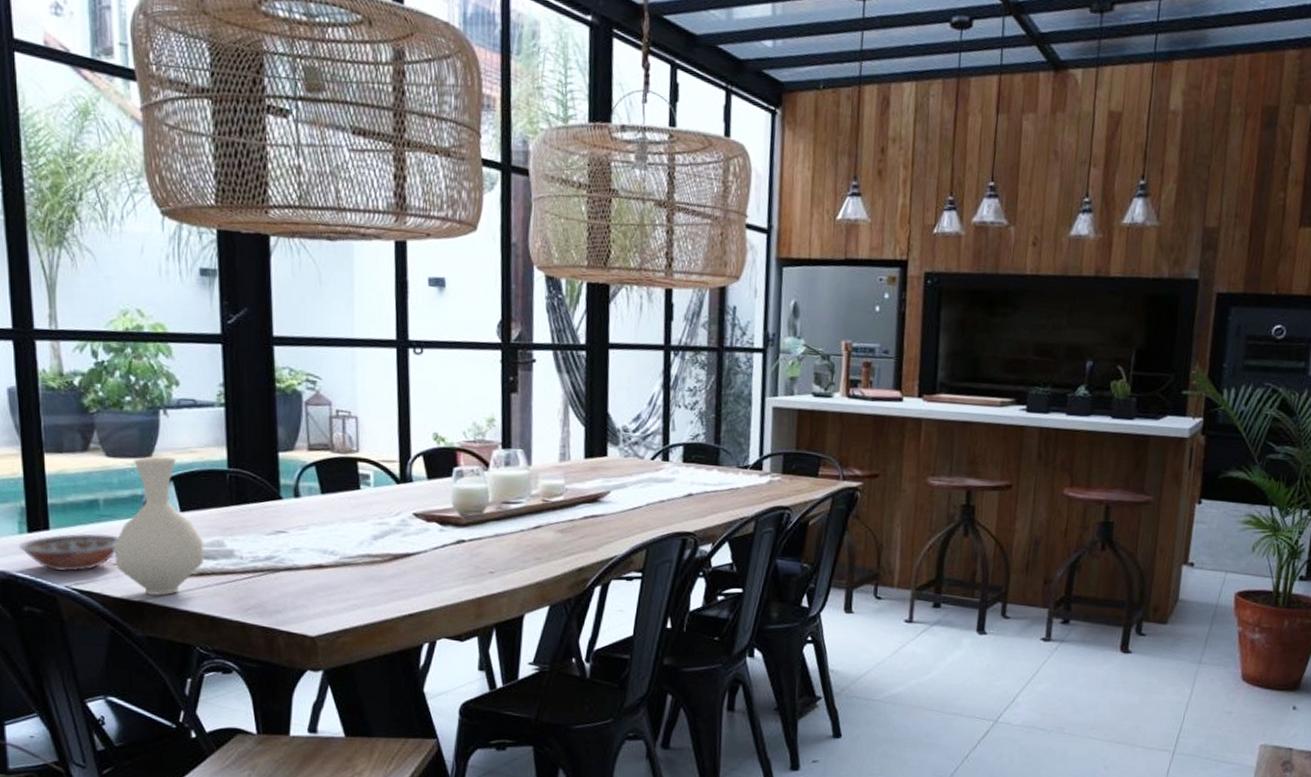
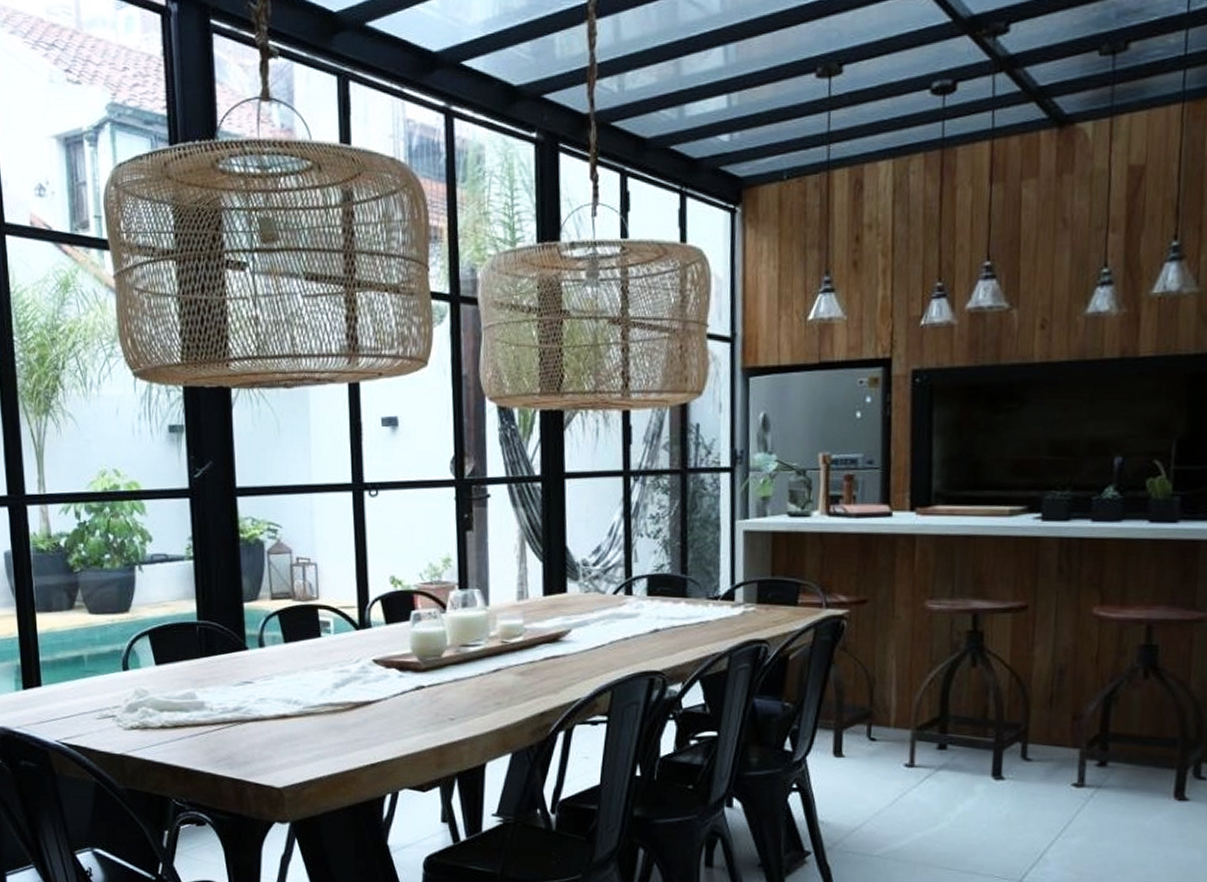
bowl: present [20,533,118,572] -> none [16,689,101,726]
vase: present [114,457,204,596] -> none [97,612,177,748]

